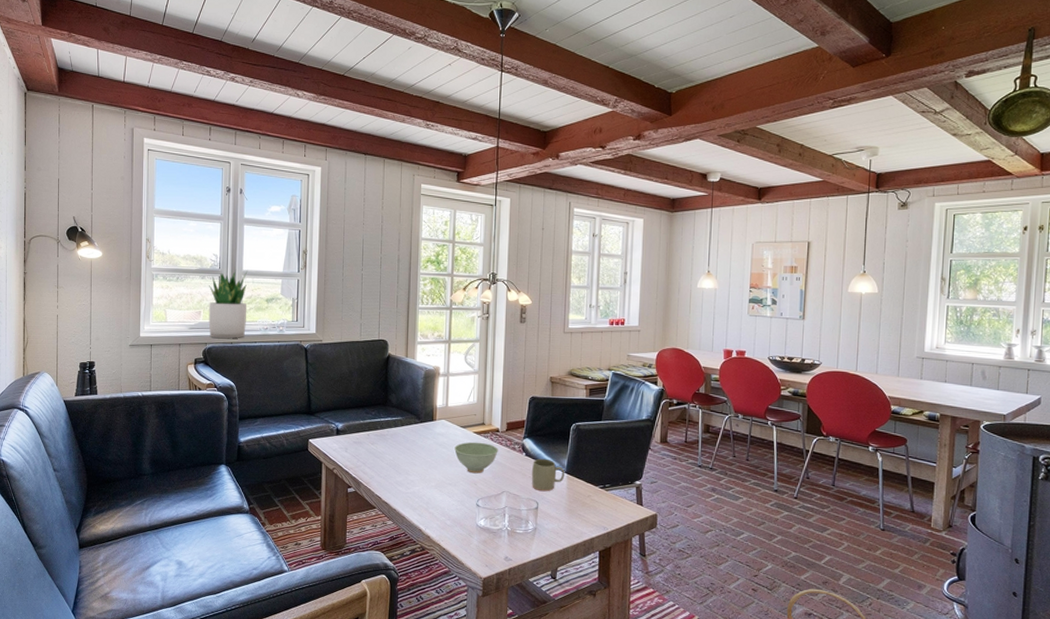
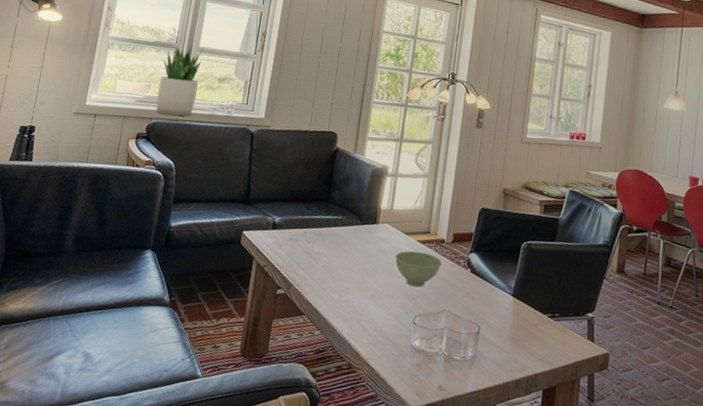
mug: present [531,458,565,491] -> none [474,276,512,315]

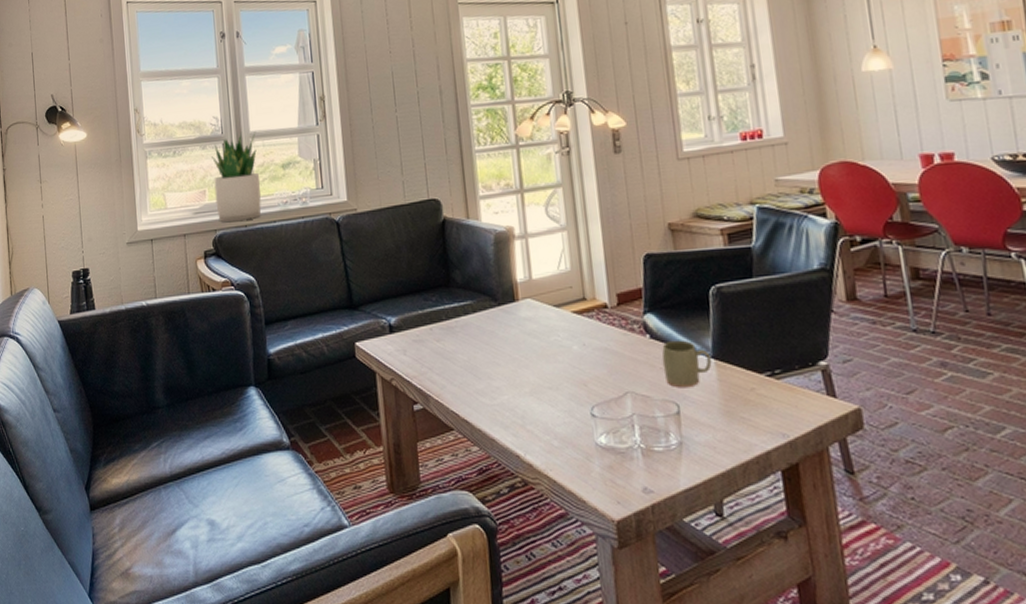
bowl: present [395,251,442,287] -> none [549,325,611,371]
mug: none [474,276,512,315] -> present [661,340,712,387]

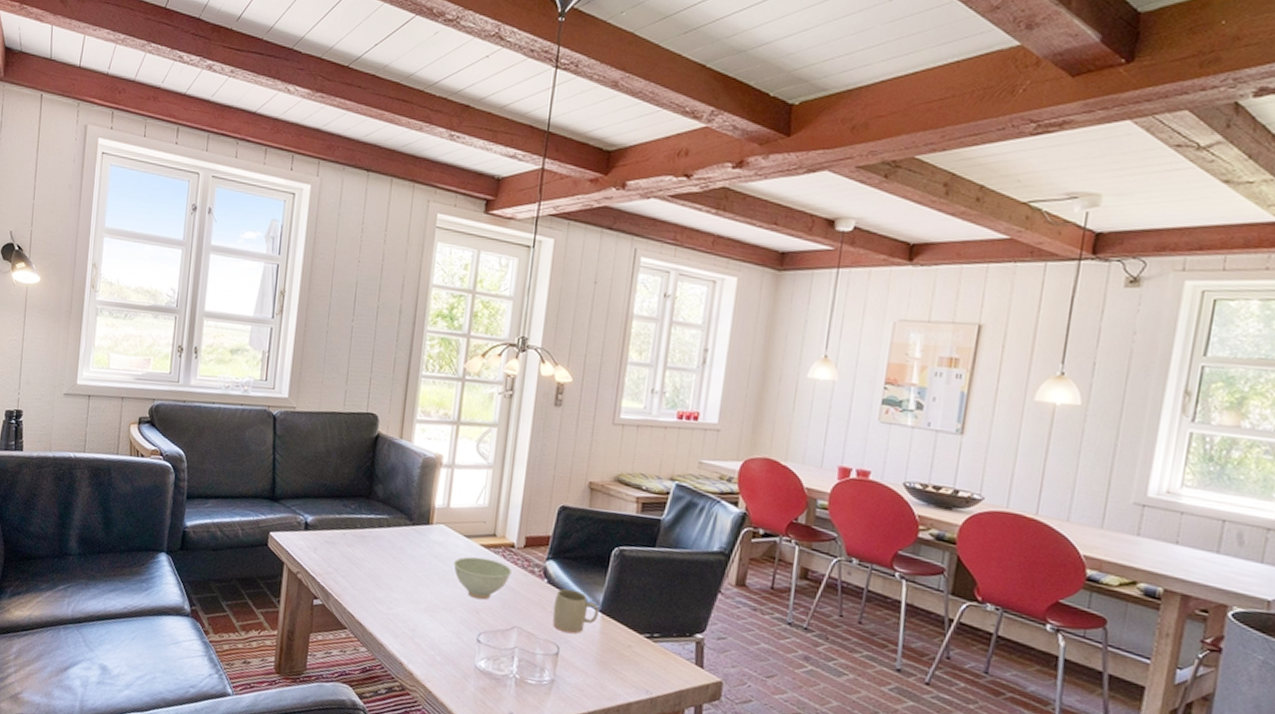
planter: present [212,131,261,223] -> none [158,310,211,396]
bowl: none [549,325,611,371] -> present [453,556,512,600]

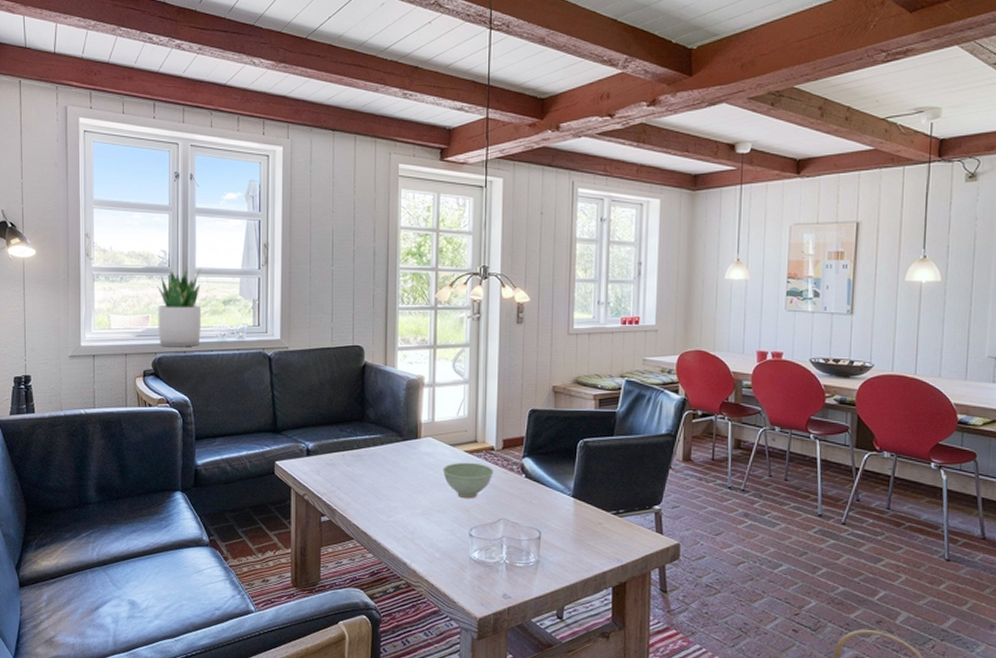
planter: none [158,310,211,396] -> present [157,268,202,348]
mug: present [552,588,599,634] -> none [532,480,571,518]

